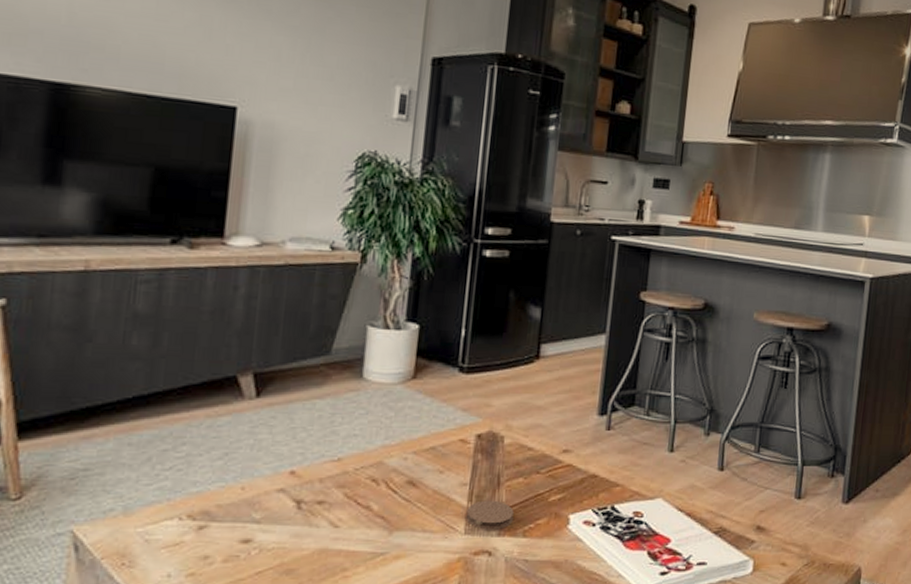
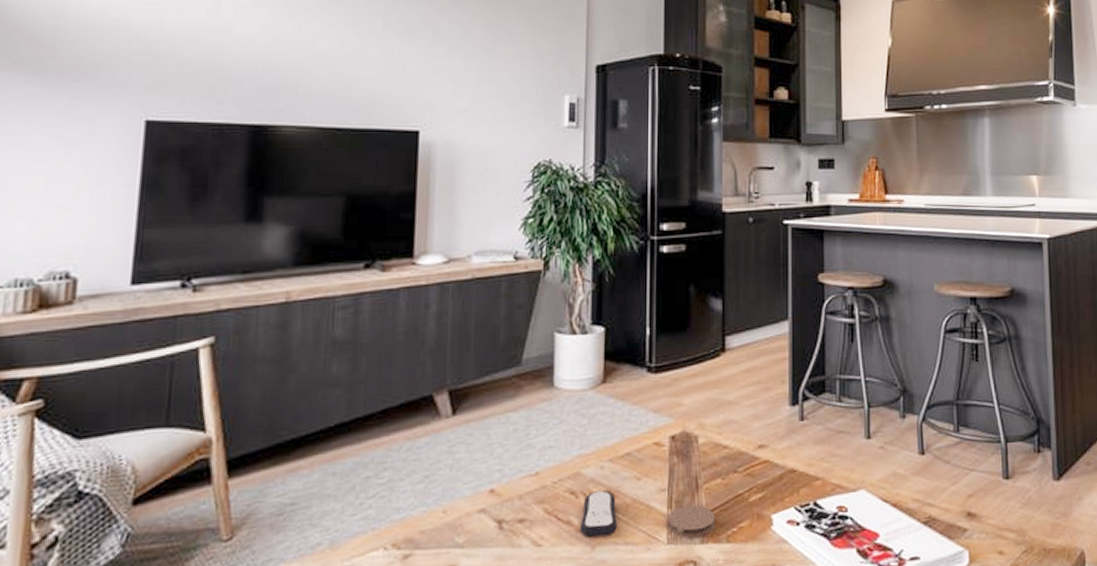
remote control: none [378,481,417,523] -> present [579,490,617,537]

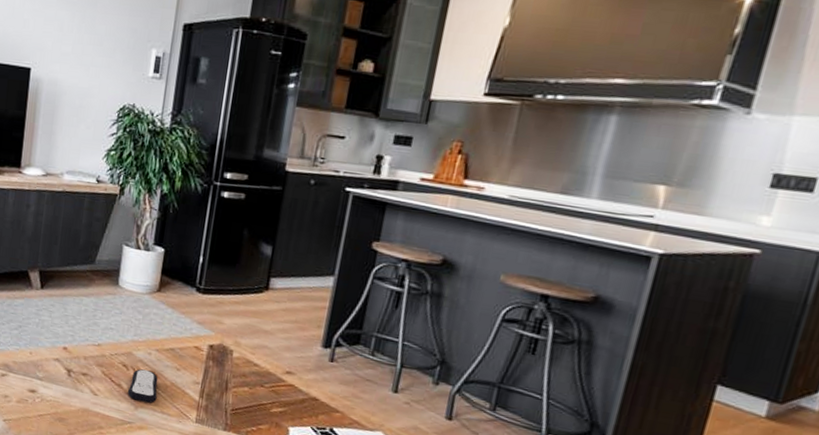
coaster: present [667,504,715,538] -> none [197,398,239,426]

